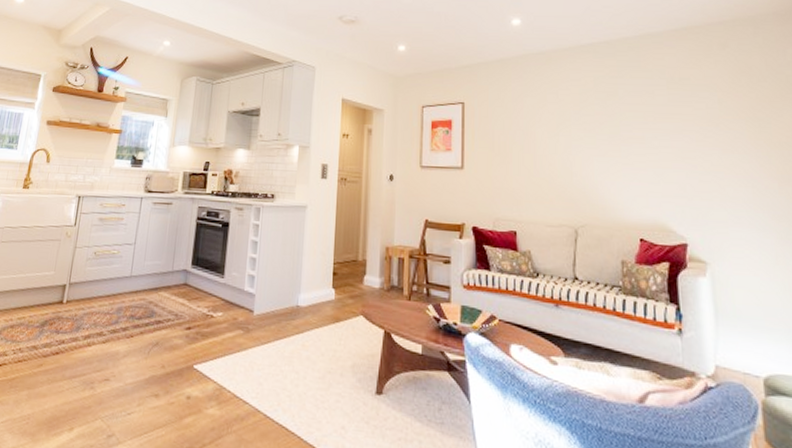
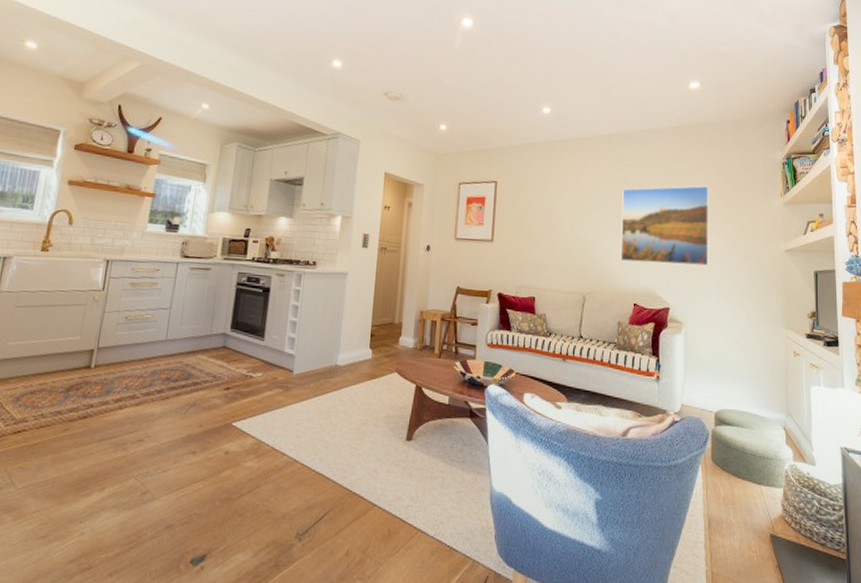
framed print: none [614,95,735,192] -> present [620,185,710,266]

